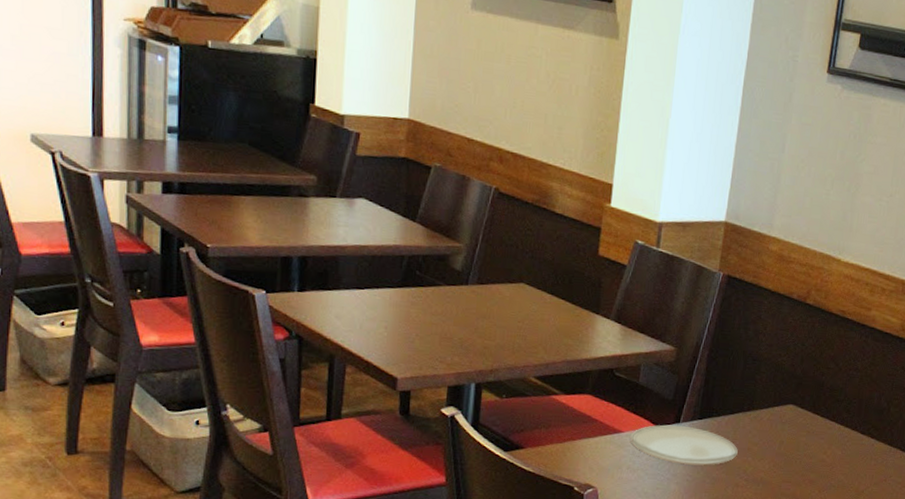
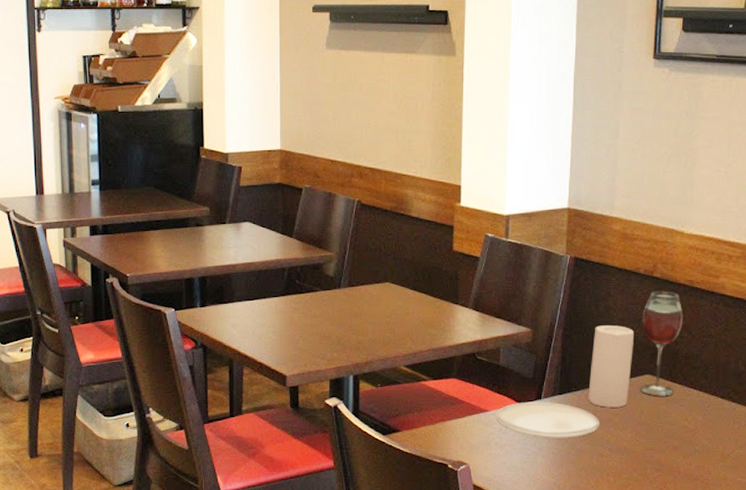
candle: none [728,349,782,437] -> present [588,325,635,408]
wineglass: none [782,318,833,428] -> present [640,291,684,396]

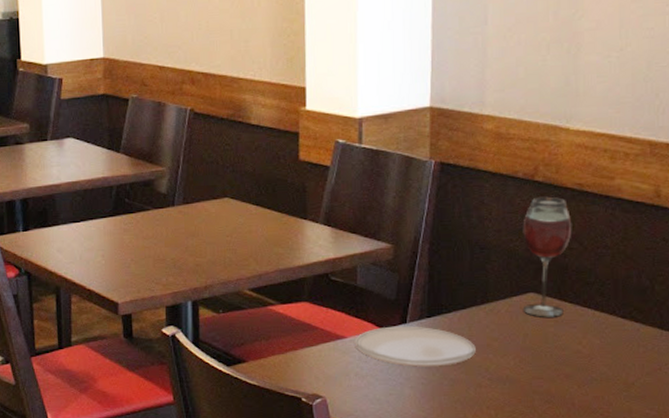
candle: present [588,325,635,408] -> none [461,238,514,331]

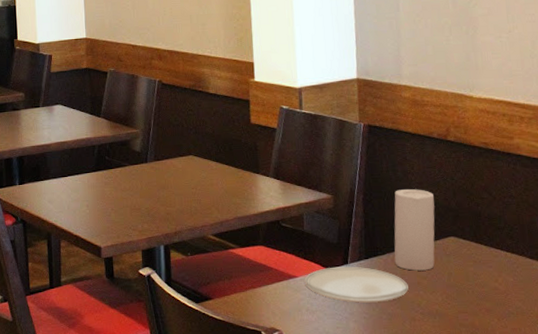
candle: none [461,238,514,331] -> present [394,189,435,271]
wineglass: present [522,196,572,317] -> none [440,154,483,258]

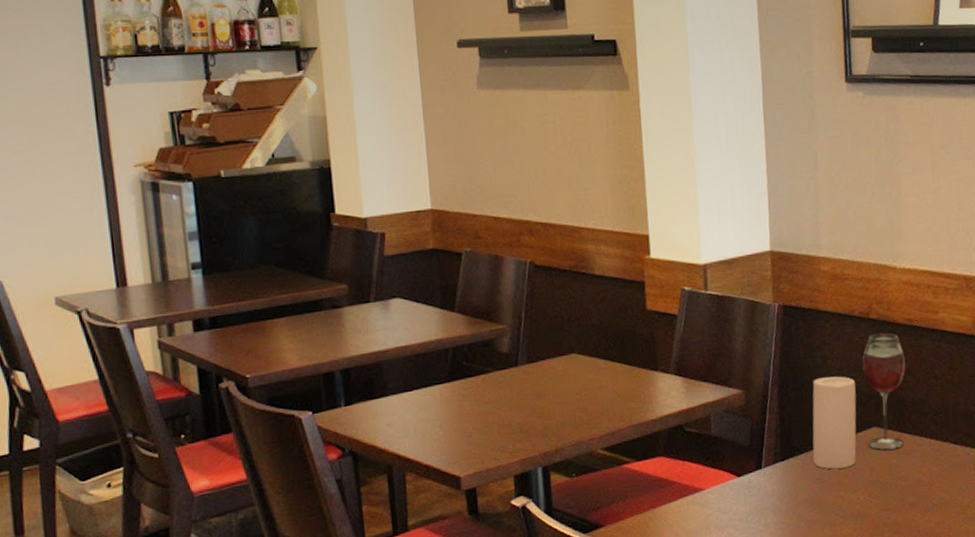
plate: present [304,266,409,303] -> none [712,470,828,513]
wineglass: none [440,154,483,258] -> present [862,333,906,450]

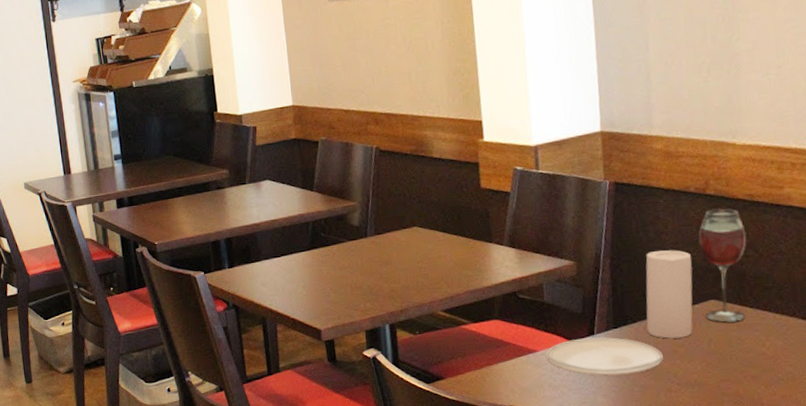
plate: none [712,470,828,513] -> present [546,337,663,376]

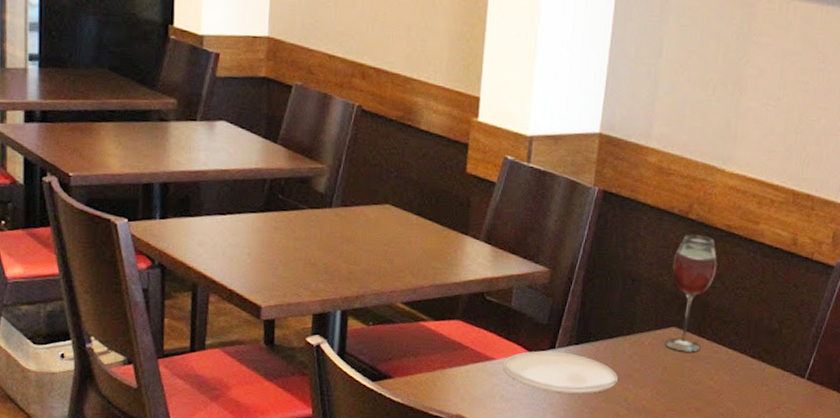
candle: present [645,250,693,339] -> none [607,269,663,362]

